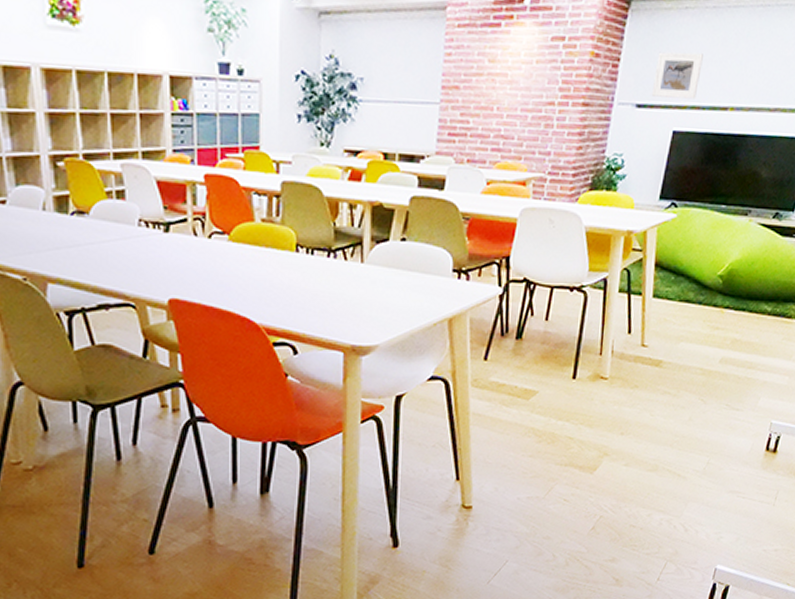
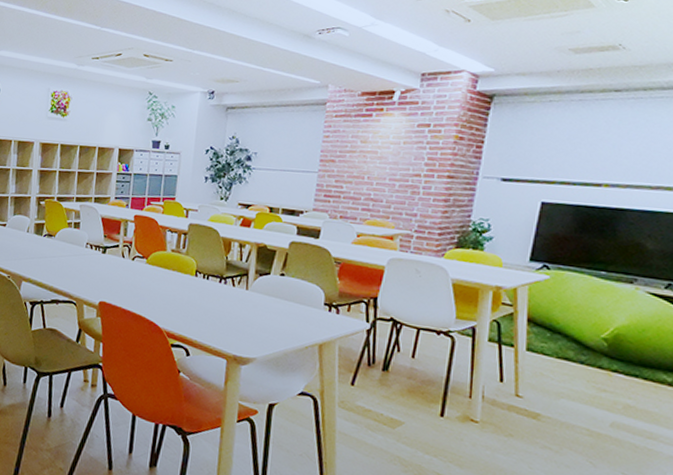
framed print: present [651,51,703,99] -> none [517,136,571,176]

